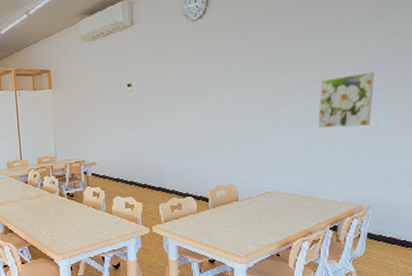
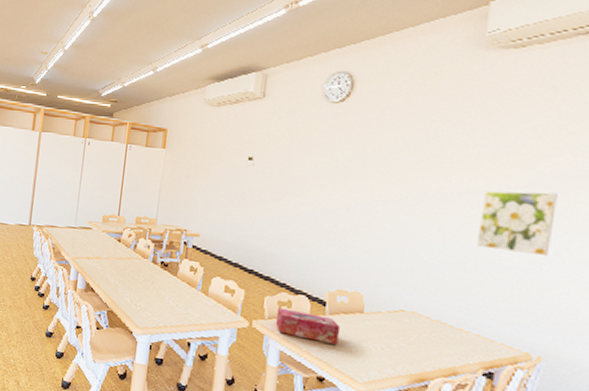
tissue box: none [170,210,223,232] -> present [275,307,341,345]

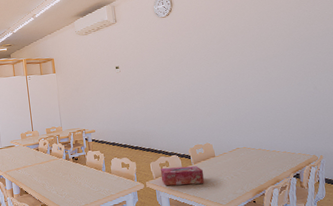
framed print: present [476,190,558,255] -> none [267,50,311,95]

